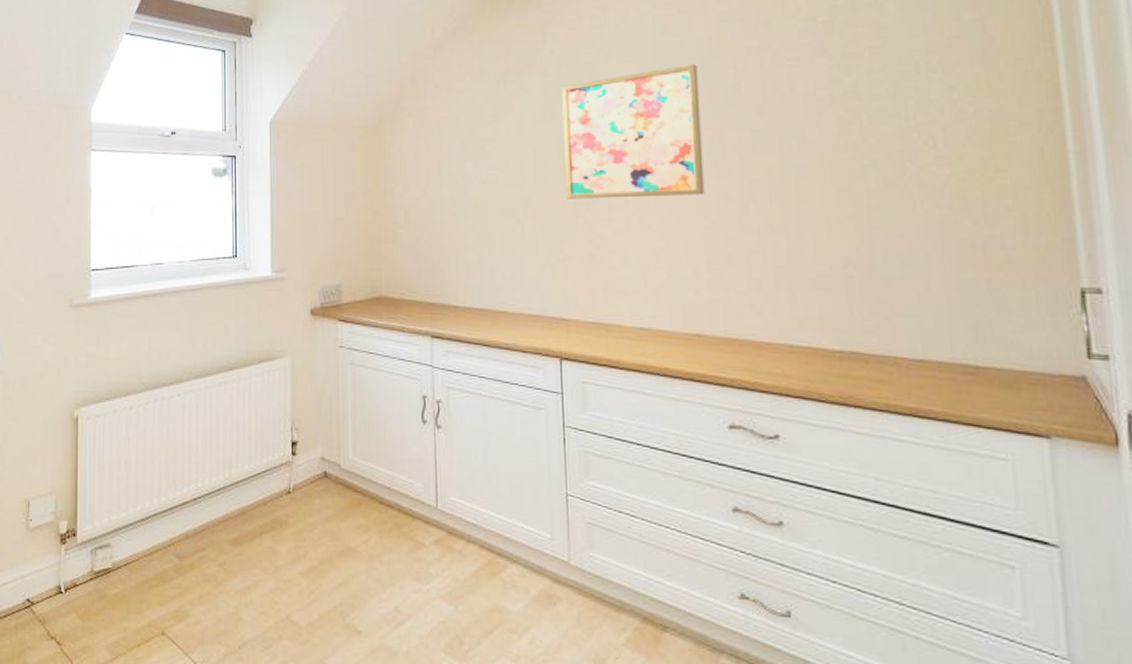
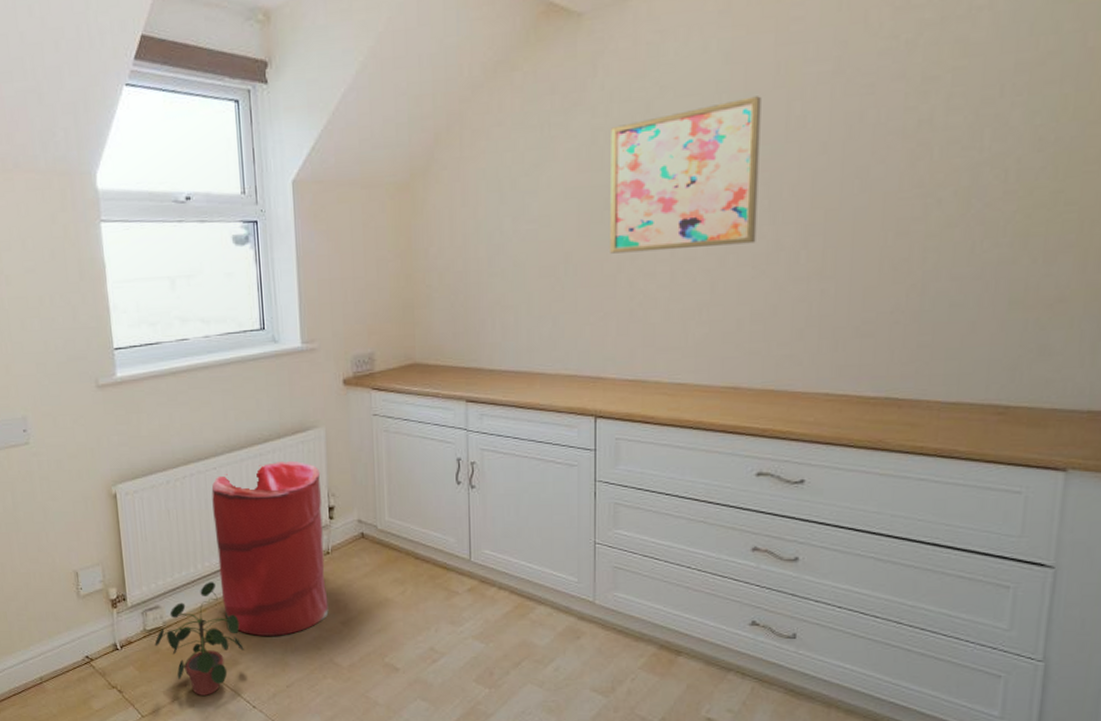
potted plant: none [101,518,196,654] -> present [154,581,244,696]
laundry hamper: none [174,390,287,586] -> present [211,460,329,636]

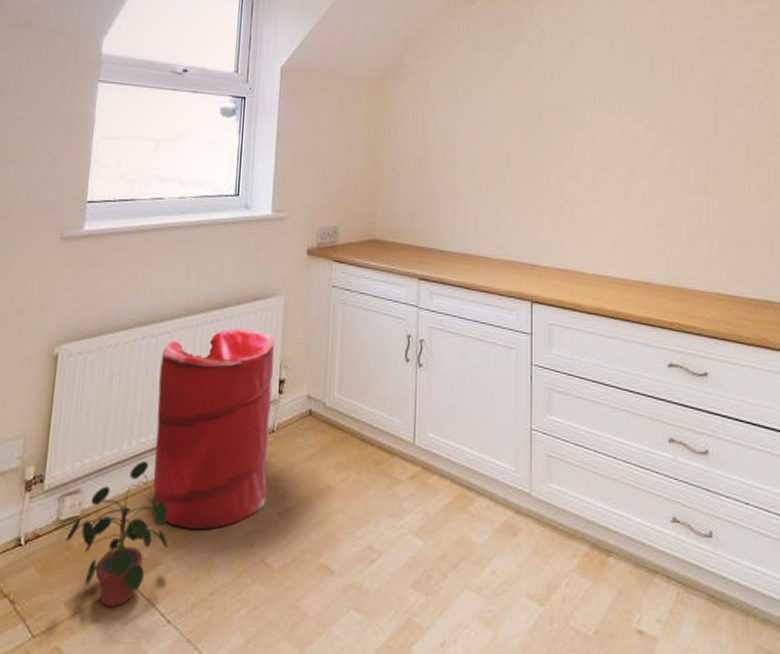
wall art: present [610,96,761,254] -> none [544,47,656,160]

